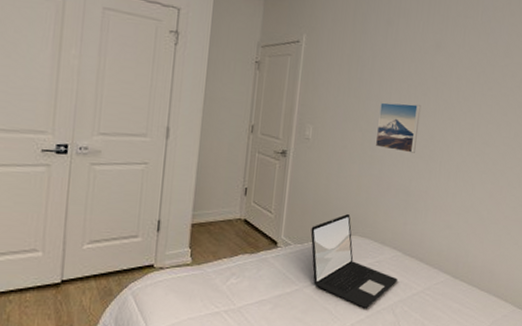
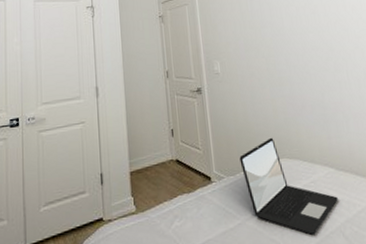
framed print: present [375,102,421,153] -> none [275,23,320,69]

